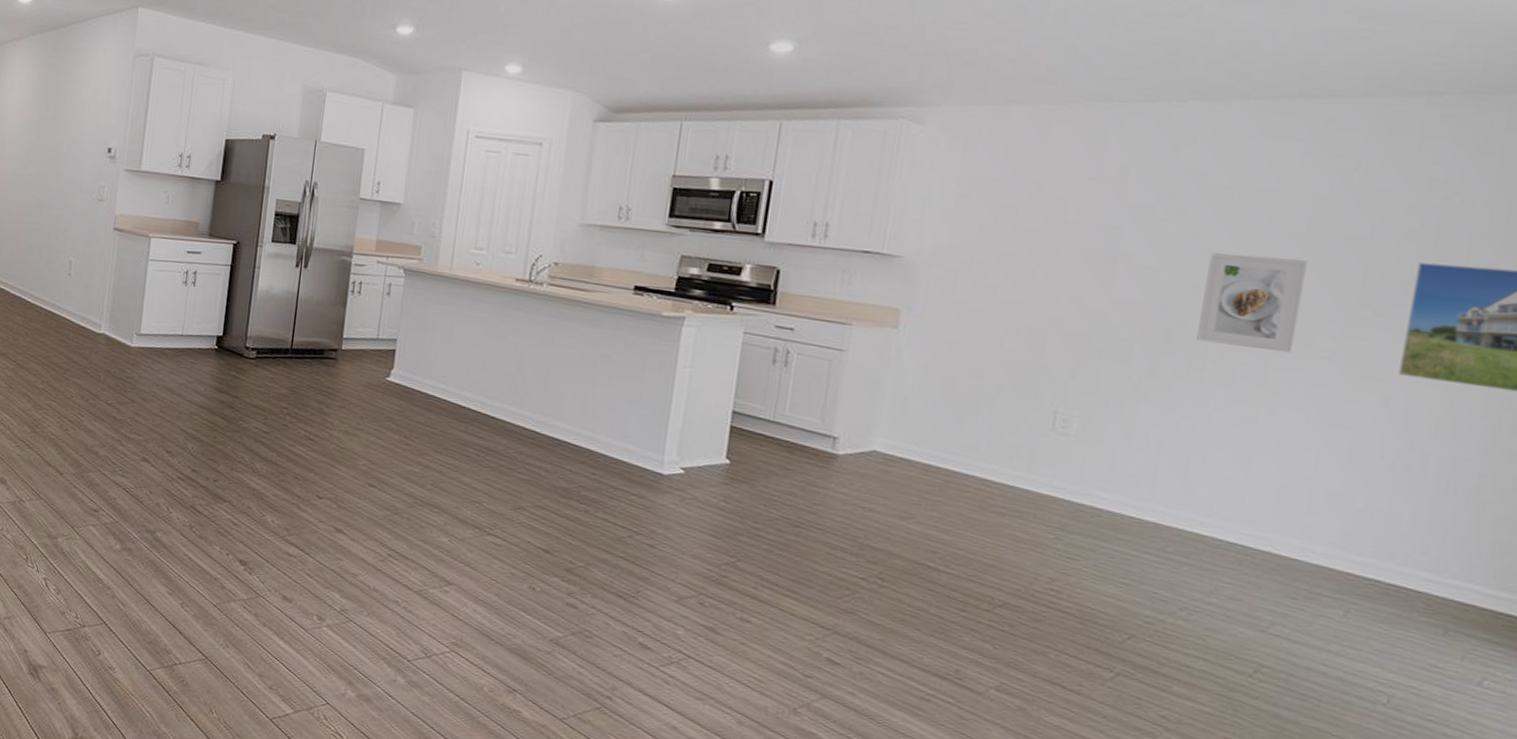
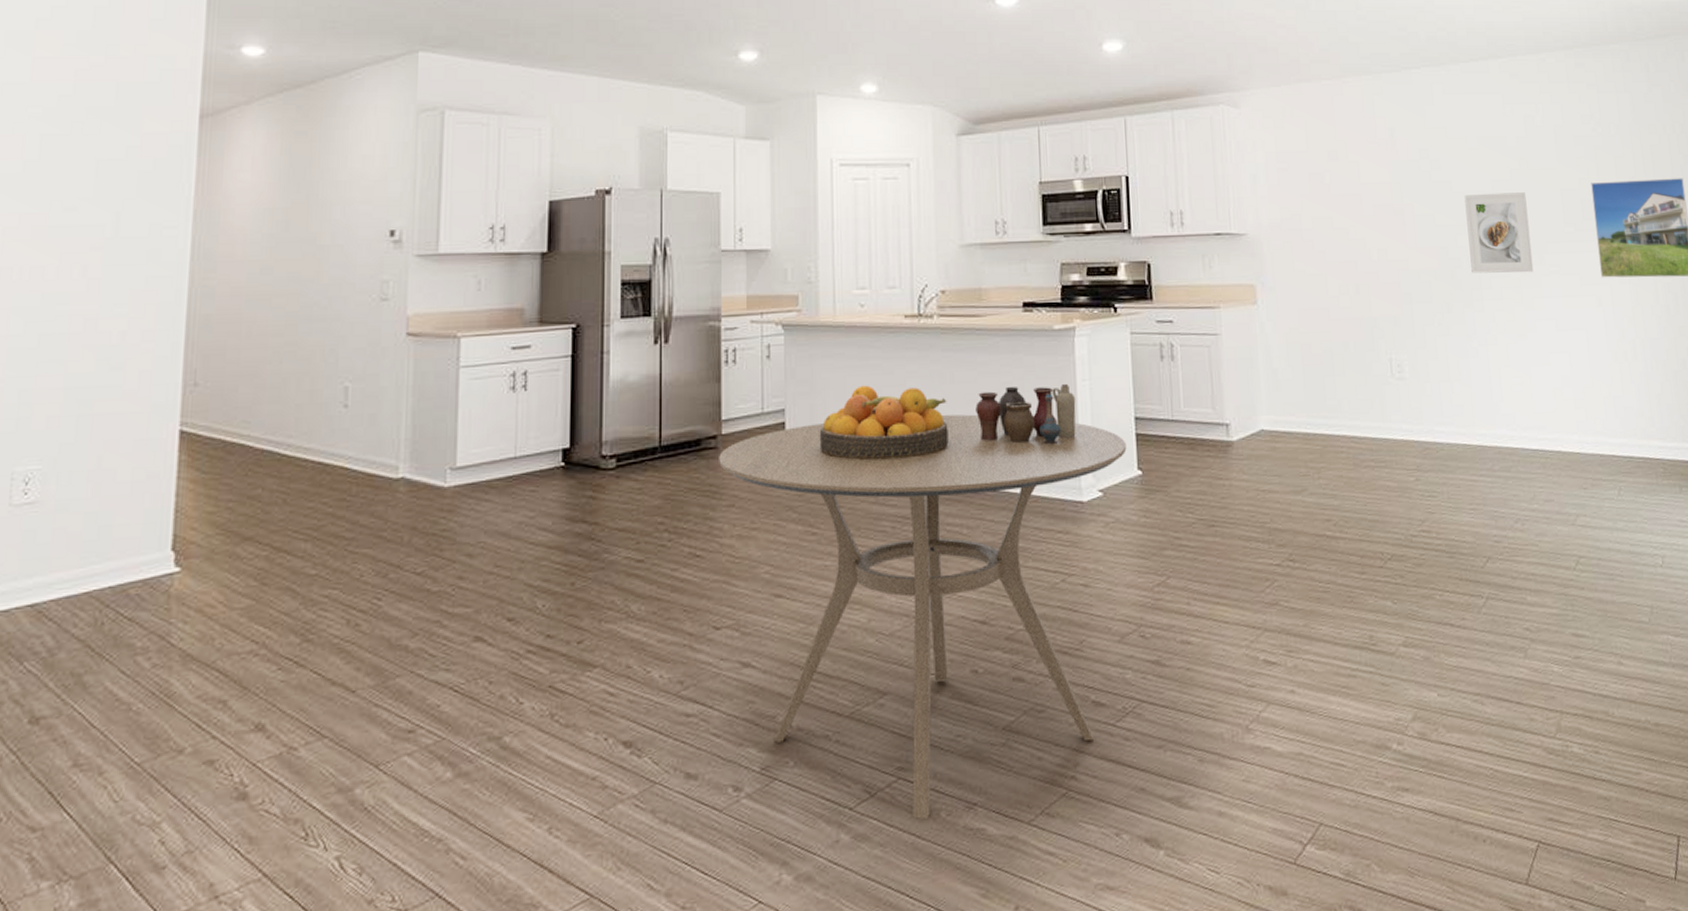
dining table: none [336,355,719,688] -> present [719,414,1127,819]
fruit bowl: none [422,332,544,402] -> present [819,385,949,460]
vase: none [570,358,673,419] -> present [975,383,1076,445]

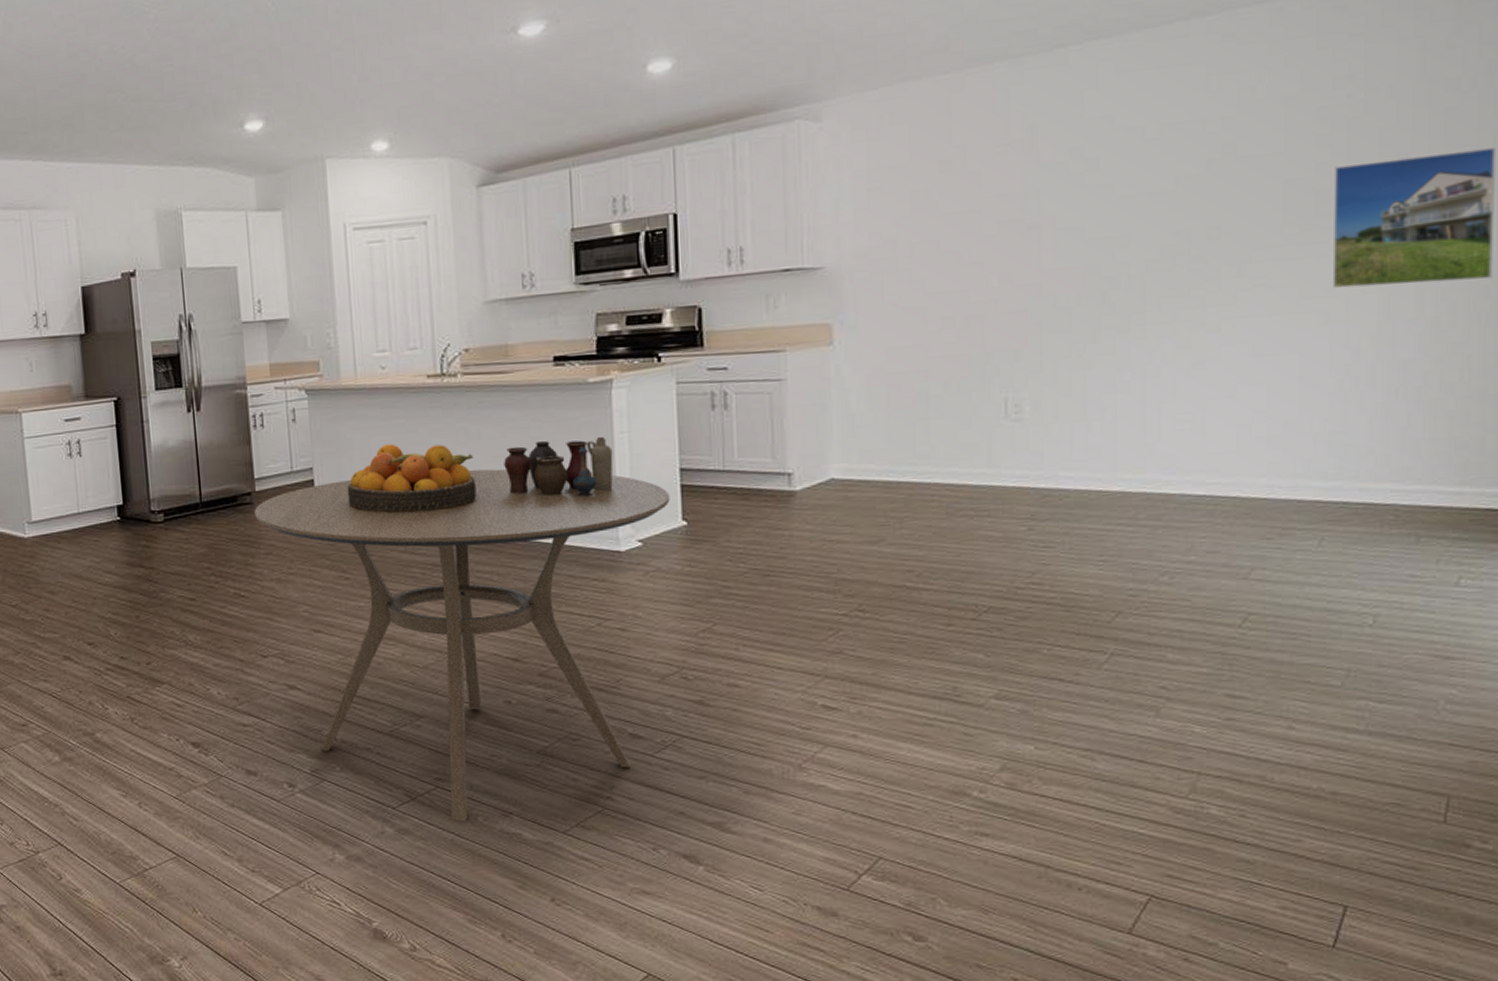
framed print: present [1464,192,1534,273] -> none [1132,188,1227,294]

